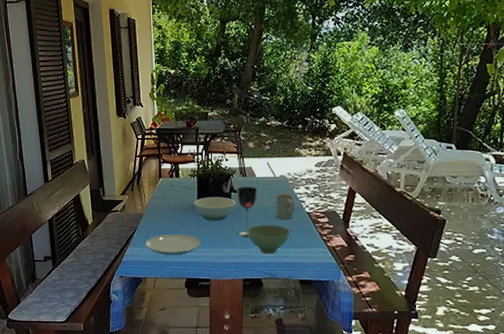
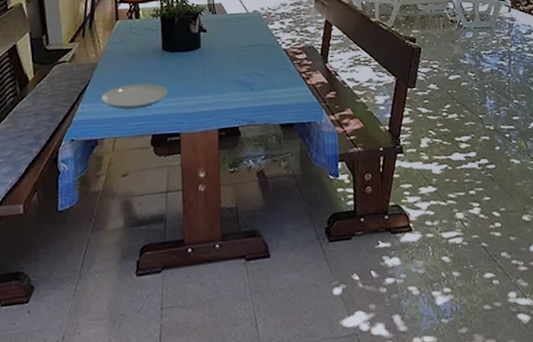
bowl: present [193,197,236,221] -> none [157,37,206,66]
wineglass: present [237,187,257,237] -> none [207,25,229,82]
bowl: present [247,224,291,253] -> none [220,64,268,98]
cup: present [275,194,295,219] -> none [249,30,270,59]

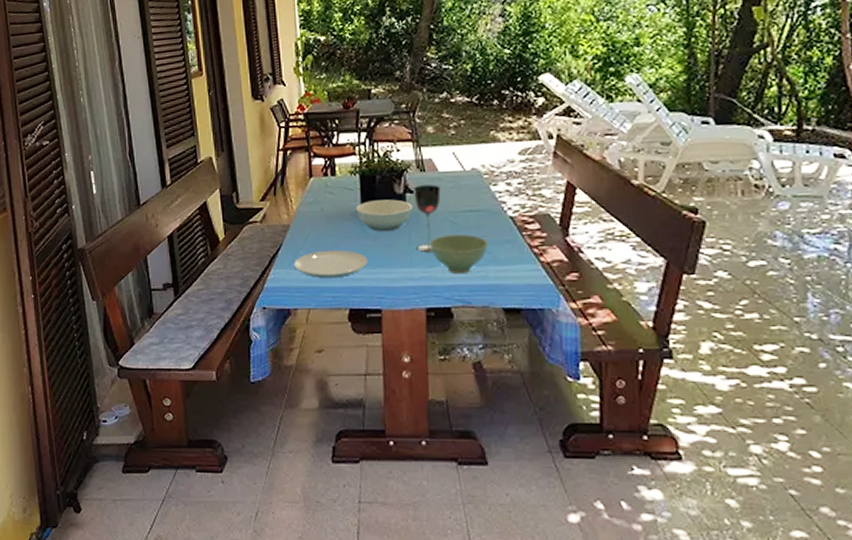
bowl: none [157,37,206,66] -> present [355,199,413,232]
wineglass: none [207,25,229,82] -> present [413,185,441,252]
bowl: none [220,64,268,98] -> present [429,233,489,273]

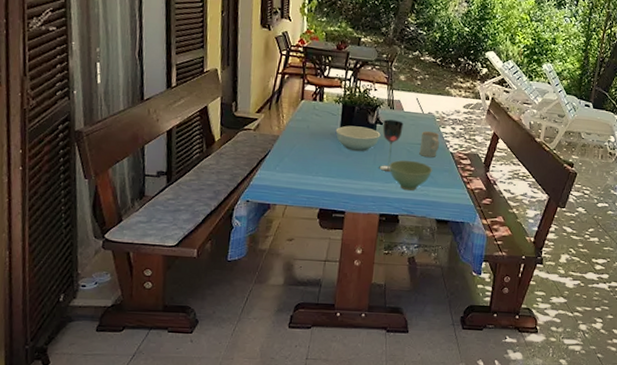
plate: present [293,249,369,279] -> none [278,160,340,183]
cup: none [465,193,493,227] -> present [419,131,439,157]

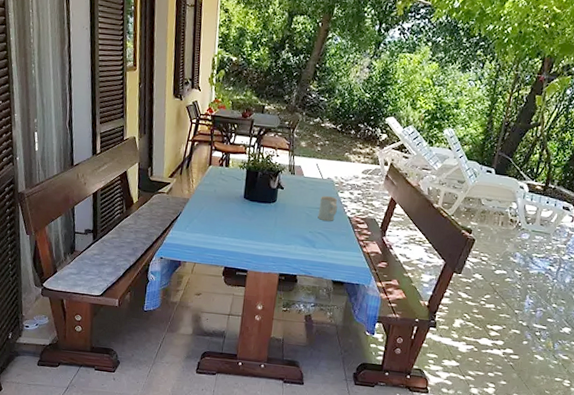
bowl: present [335,125,381,152] -> none [240,190,282,215]
wineglass: present [379,119,404,172] -> none [279,184,304,234]
bowl: present [389,160,433,191] -> none [289,223,331,252]

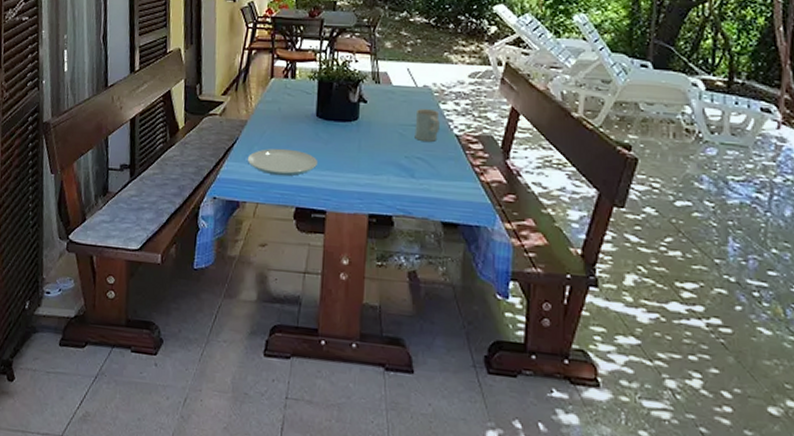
plate: none [188,221,244,243] -> present [247,148,319,176]

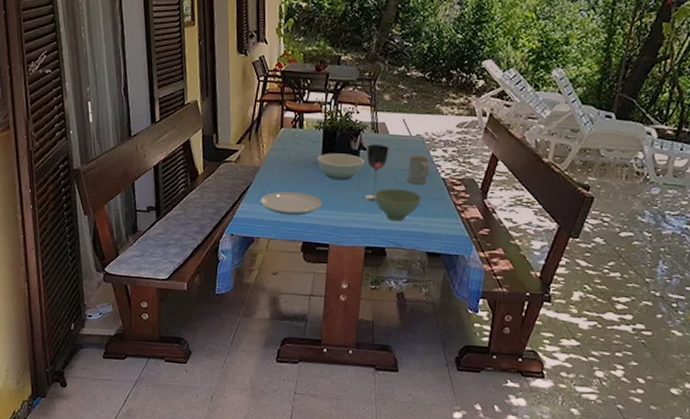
bowl: none [311,105,365,137] -> present [317,153,365,181]
wineglass: none [365,96,393,161] -> present [363,144,389,201]
bowl: none [377,145,434,184] -> present [374,188,423,221]

